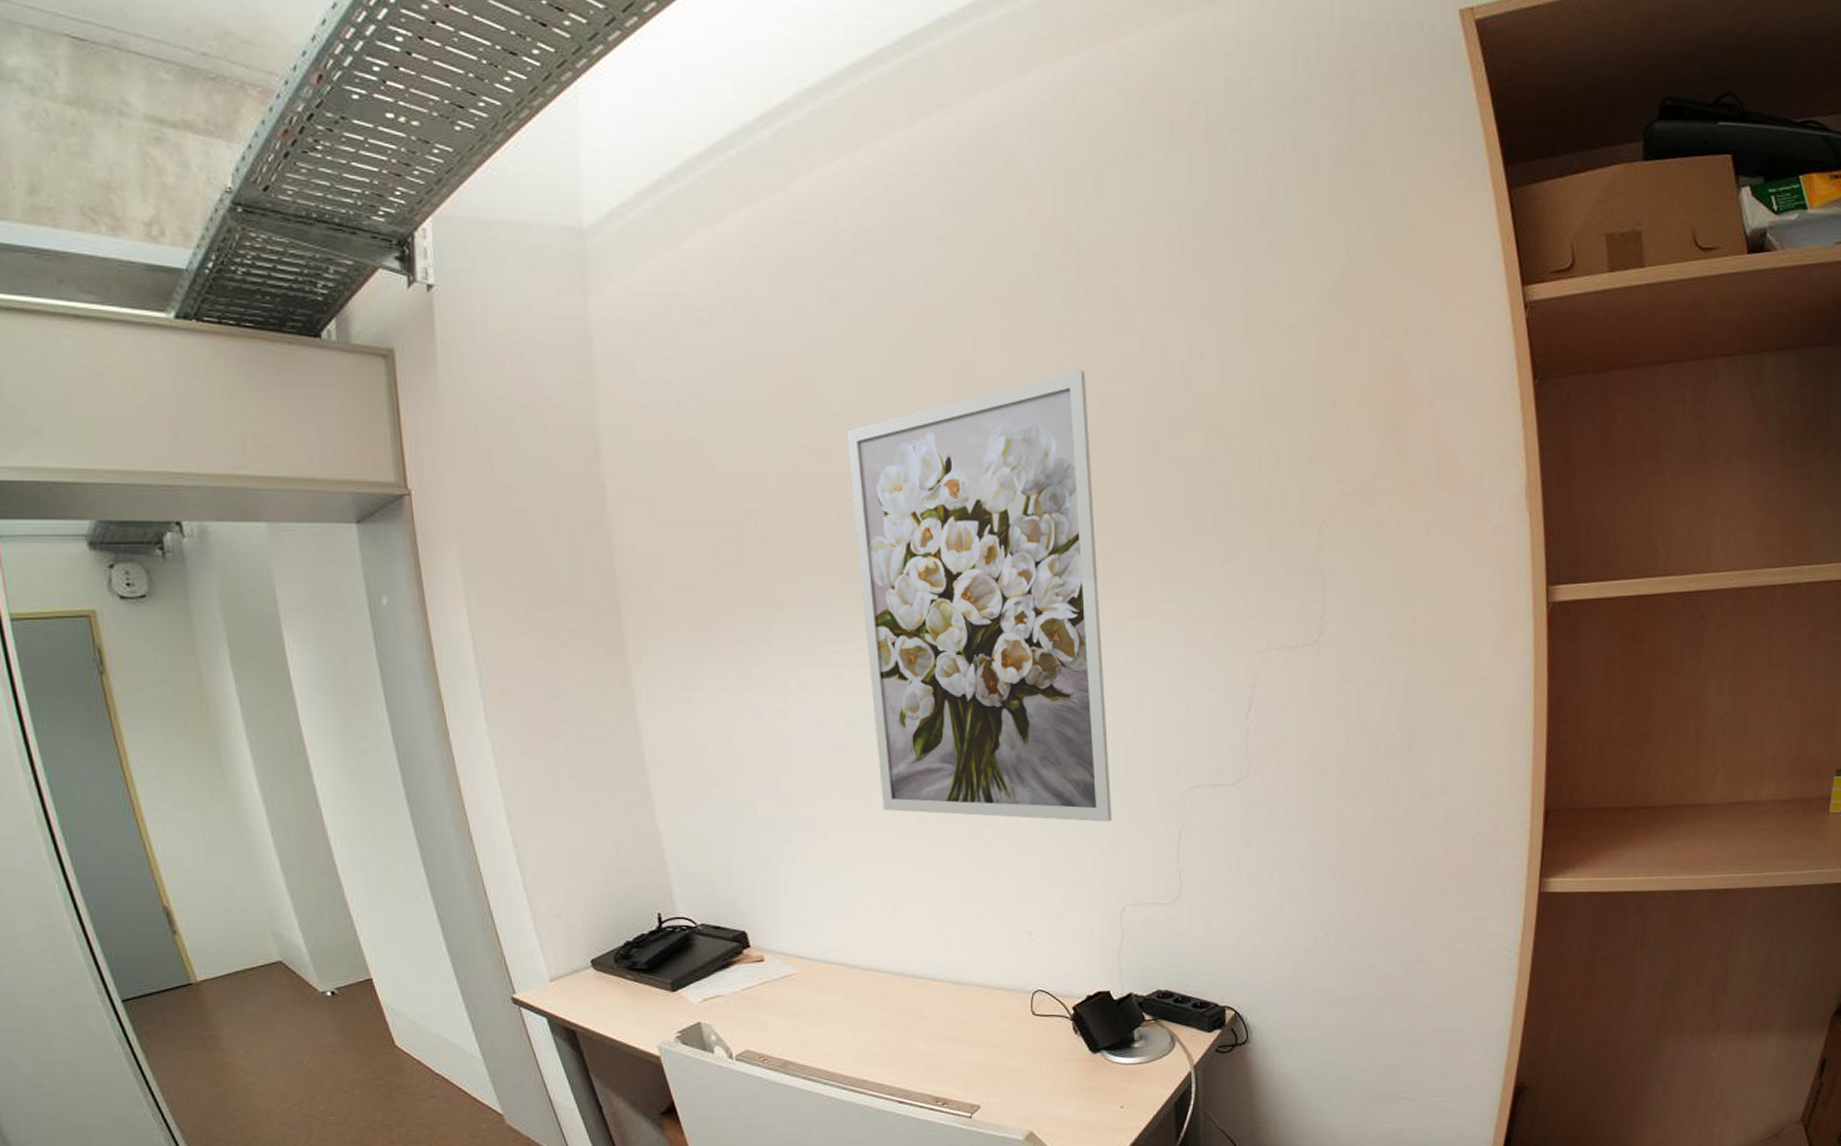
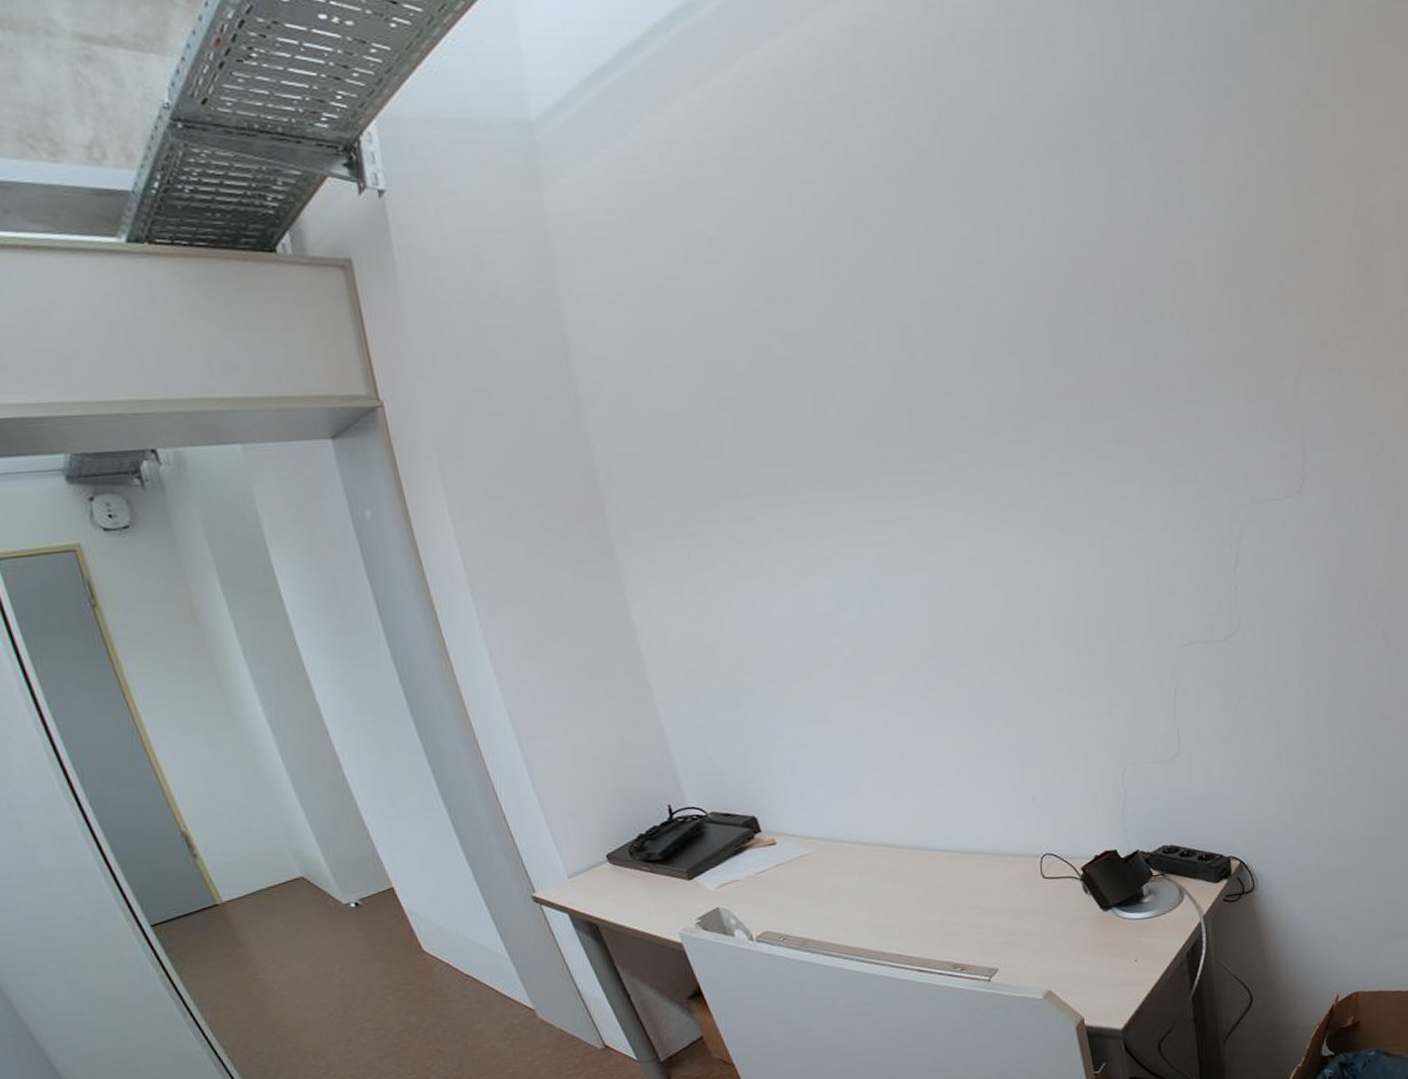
wall art: present [846,369,1112,822] -> none [814,232,1108,689]

